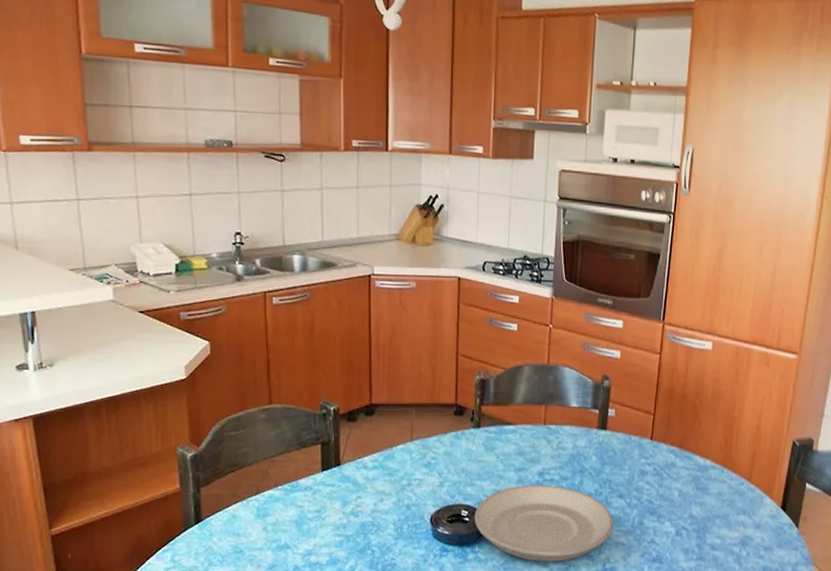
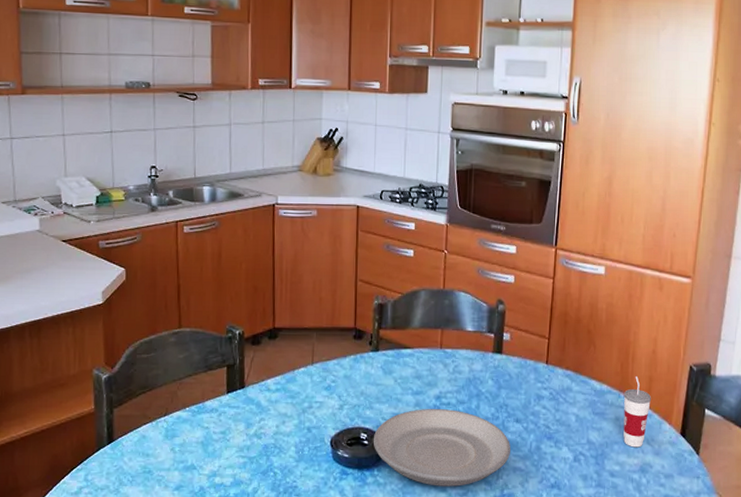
cup: none [725,452,755,521] -> present [623,376,652,448]

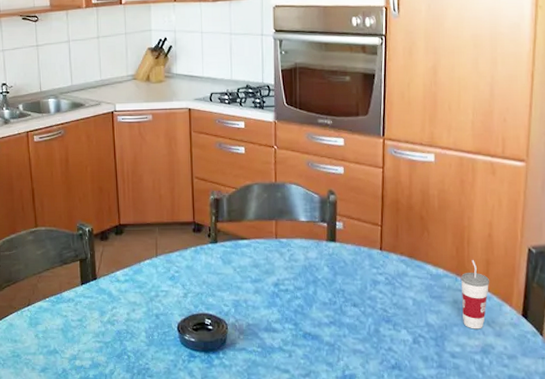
plate: present [373,408,511,487] -> none [216,294,350,368]

